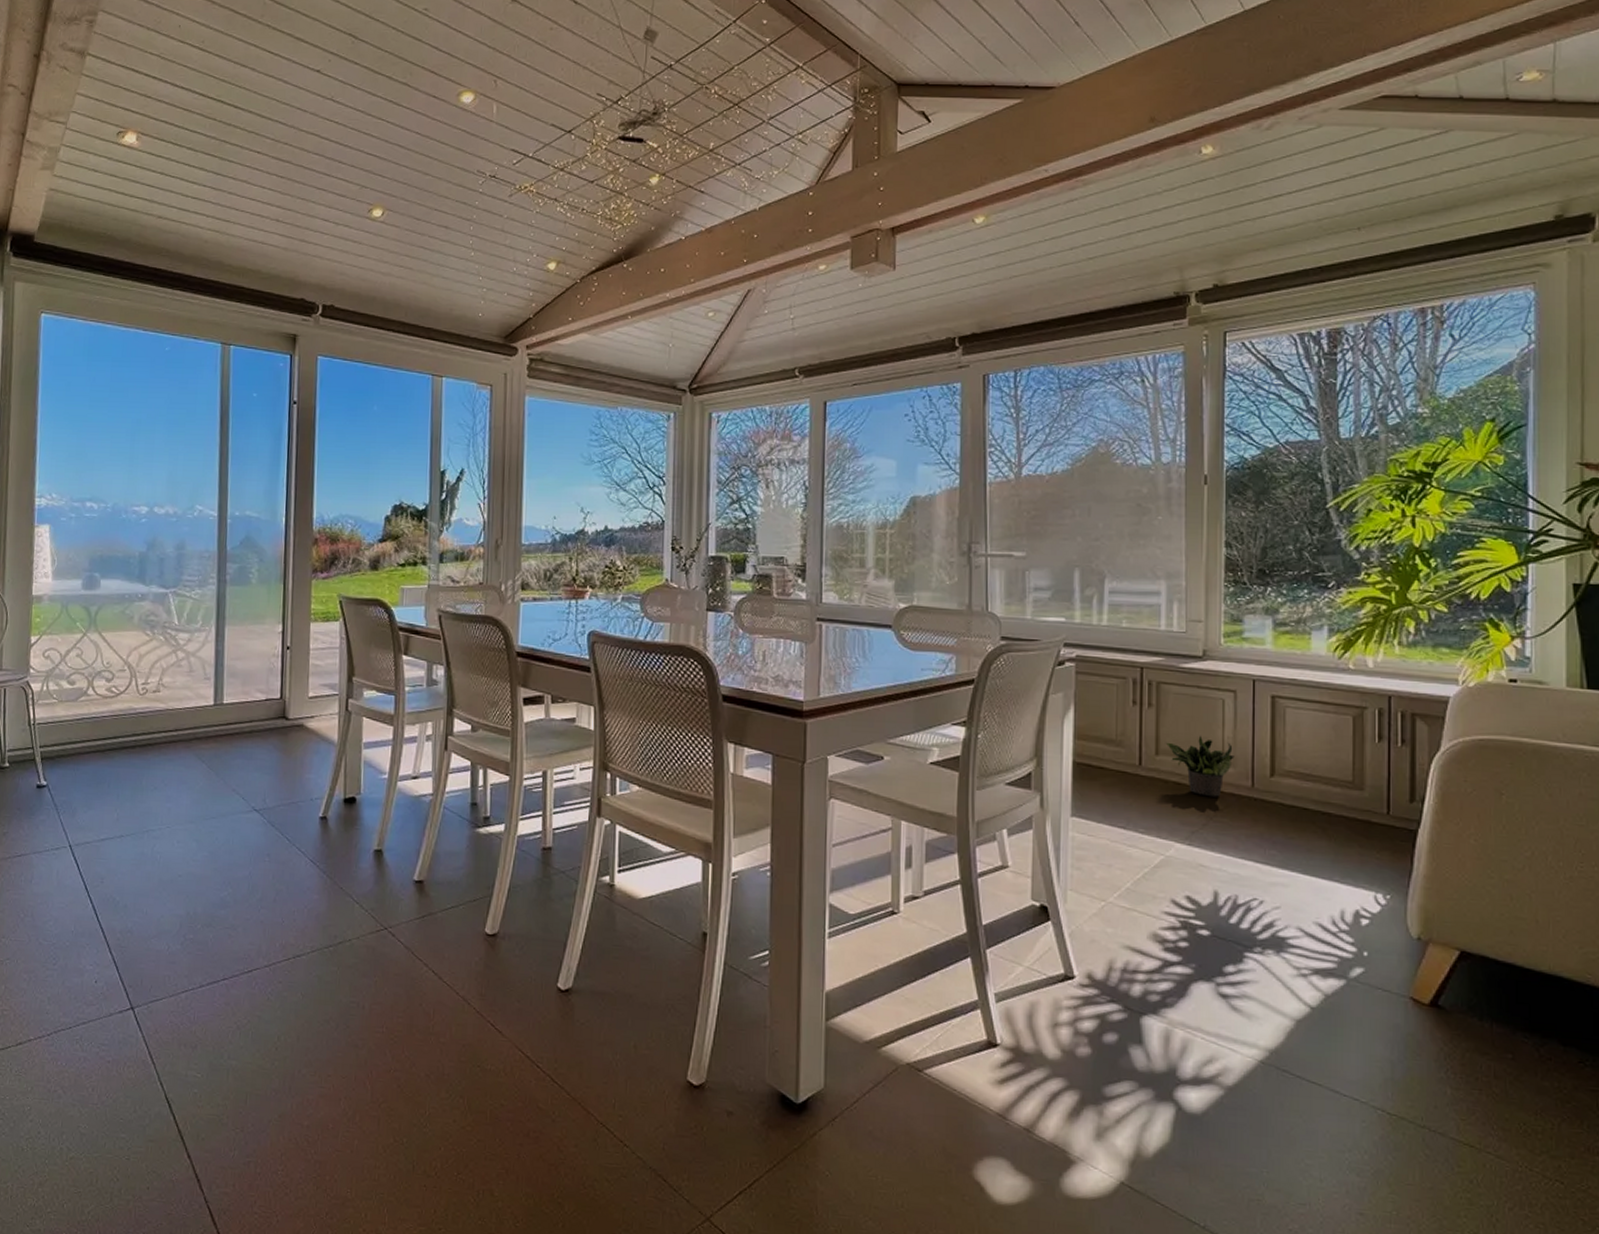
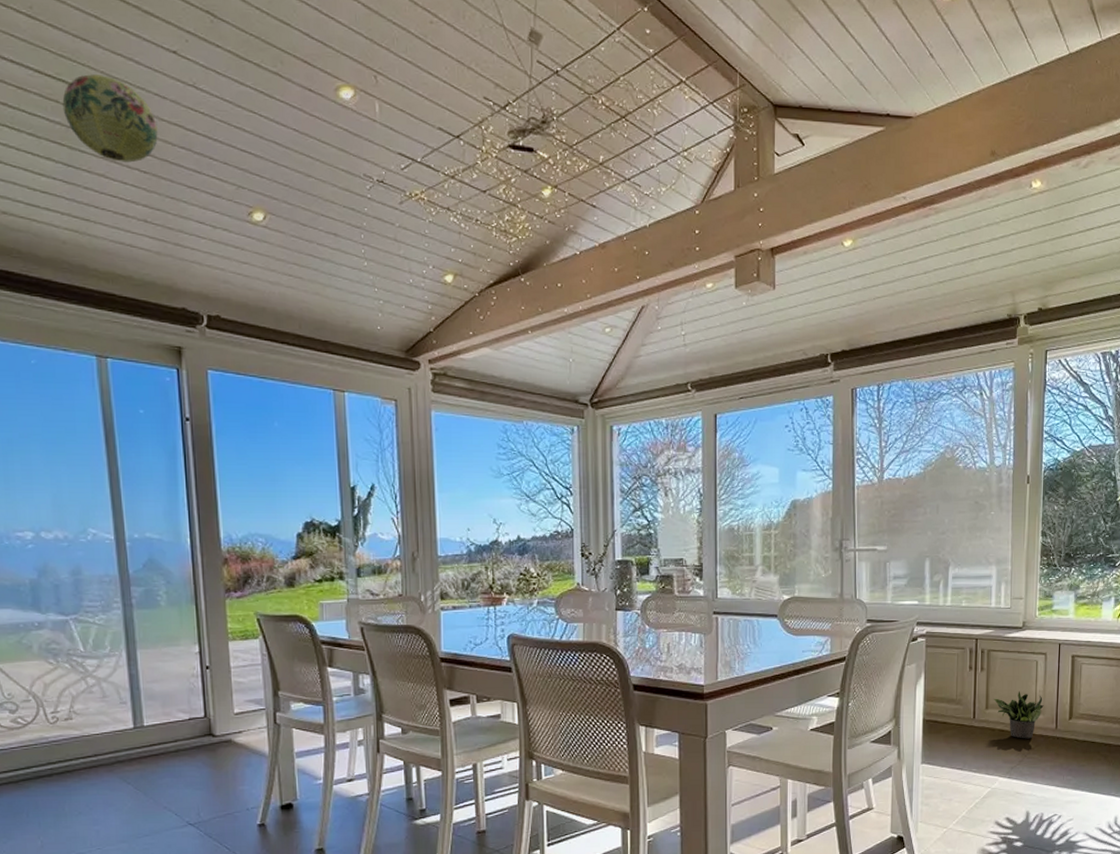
paper lantern: none [219,95,297,169] -> present [62,74,158,163]

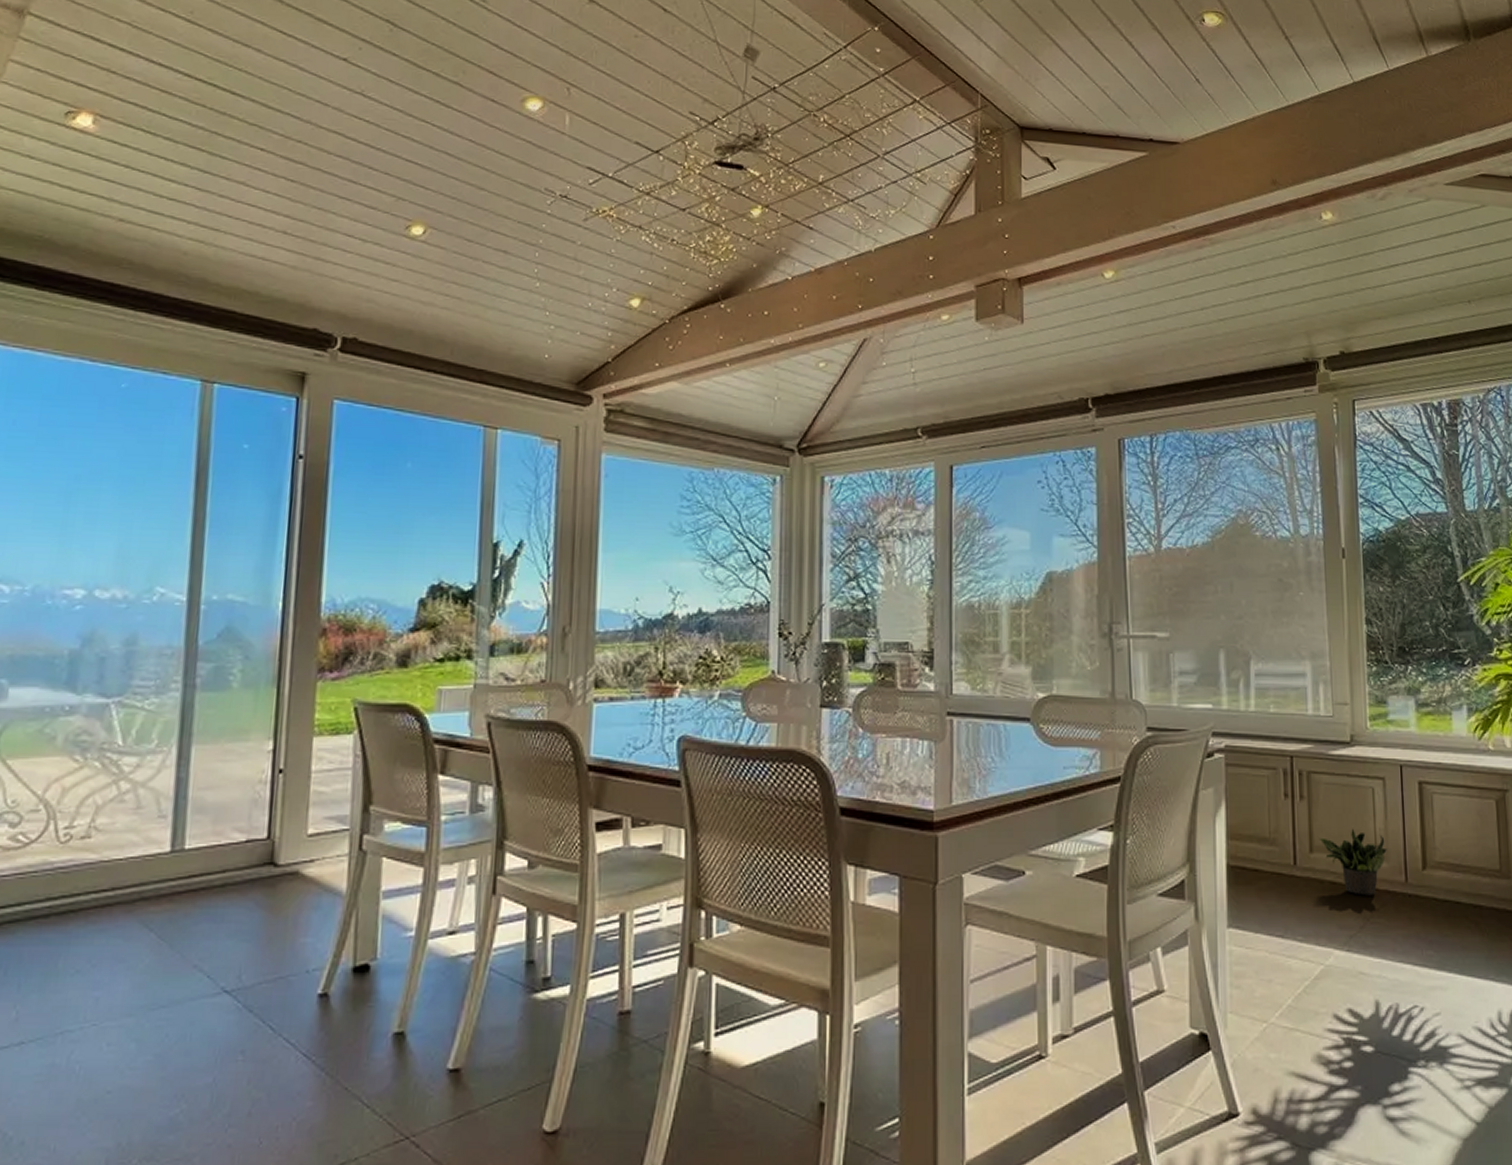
paper lantern: present [62,74,158,163] -> none [209,79,314,171]

